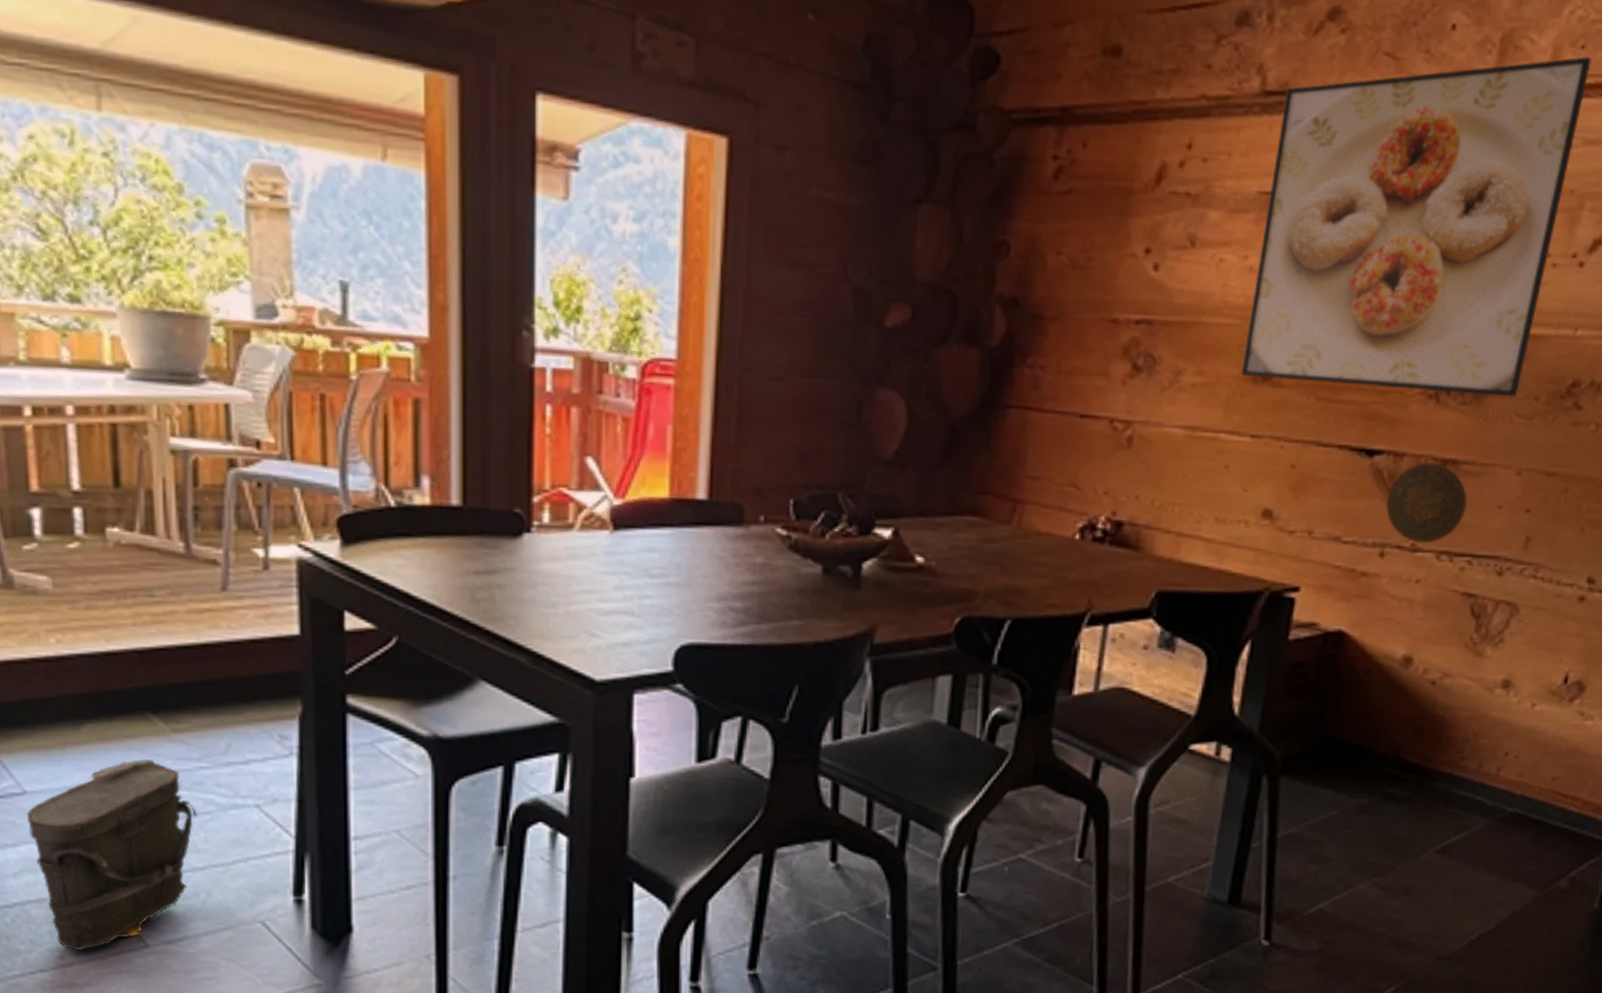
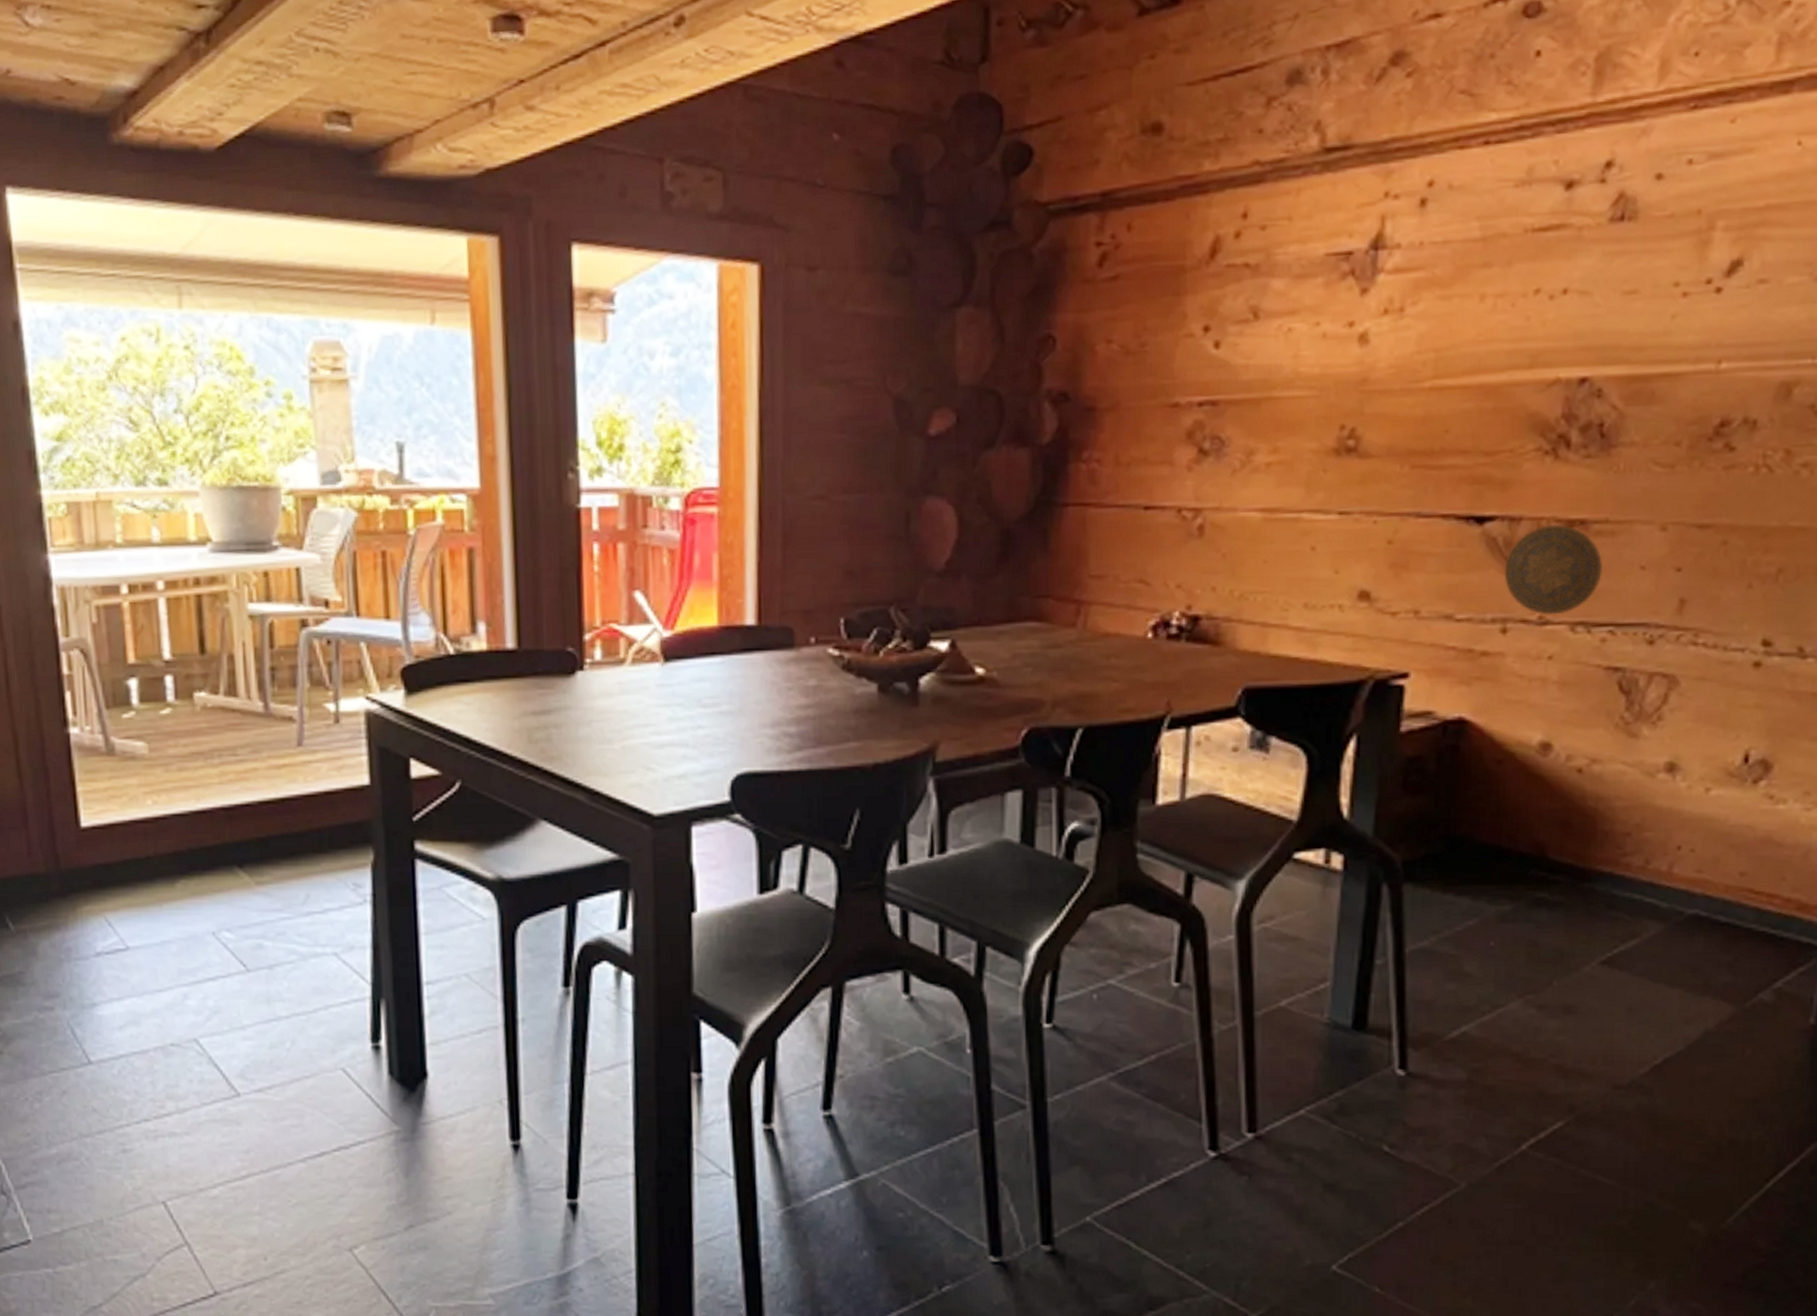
bag: present [26,760,197,952] -> none [129,912,281,1101]
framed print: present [1240,57,1592,398] -> none [1321,64,1709,450]

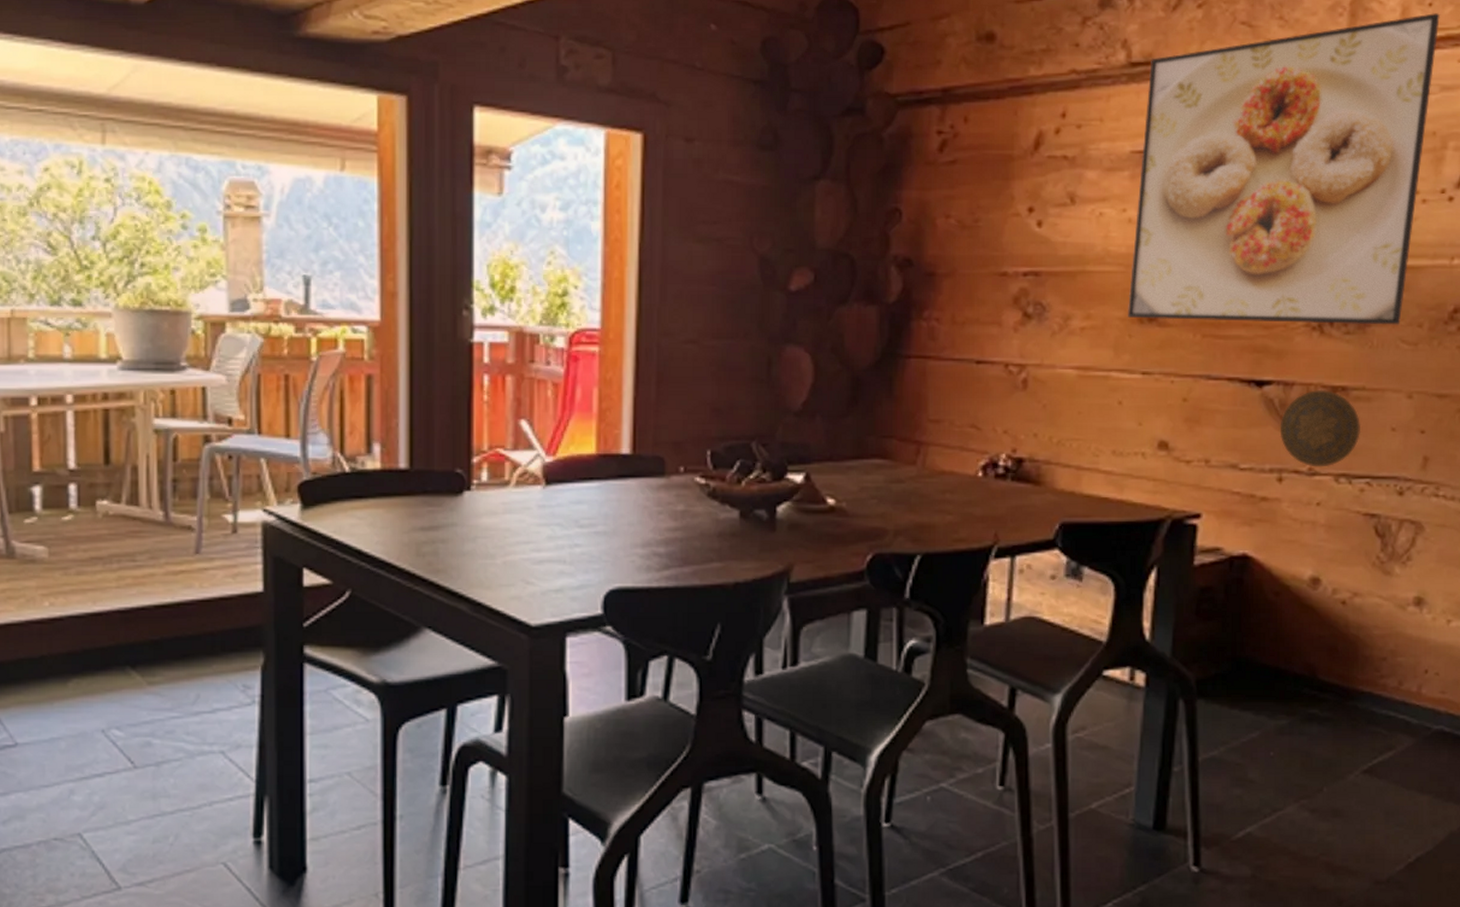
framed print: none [1321,64,1709,450] -> present [1127,13,1440,325]

